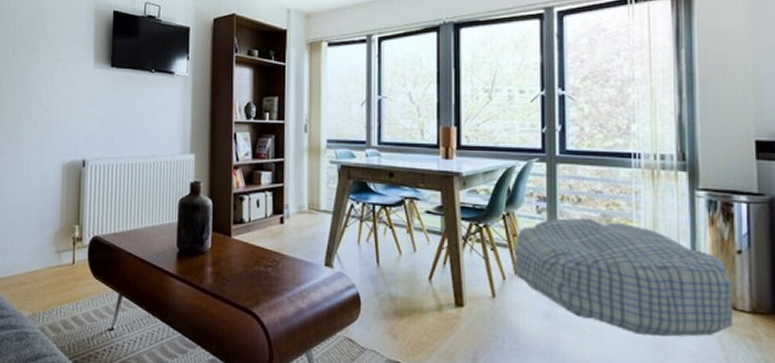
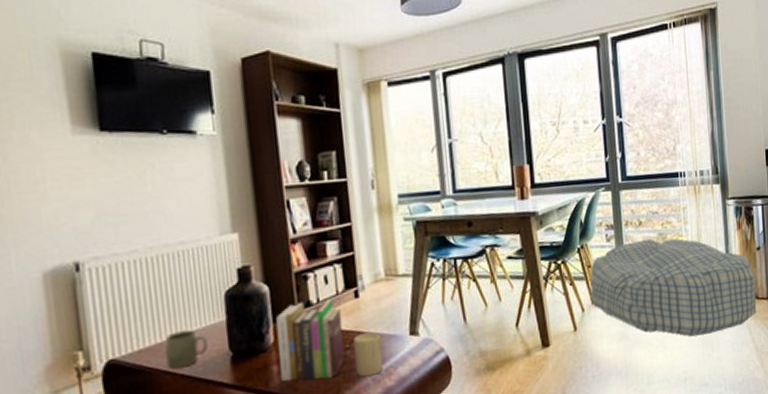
mug: none [132,224,163,254] -> present [164,330,209,369]
books: none [212,218,268,289] -> present [276,299,345,382]
candle: none [274,256,298,295] -> present [352,332,383,377]

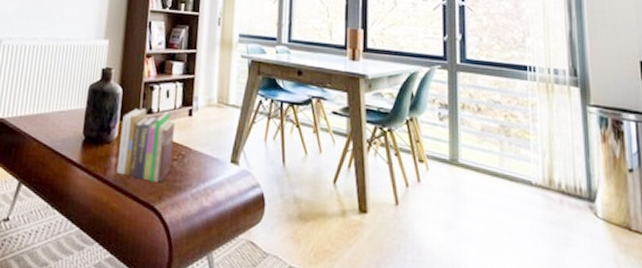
mug: present [164,330,209,369] -> none [37,108,70,140]
candle: present [352,332,383,377] -> none [179,149,205,192]
dog bed: present [590,239,756,337] -> none [416,126,628,257]

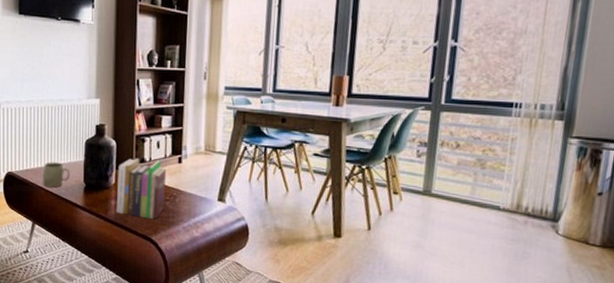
mug: none [37,108,70,140] -> present [43,162,71,188]

